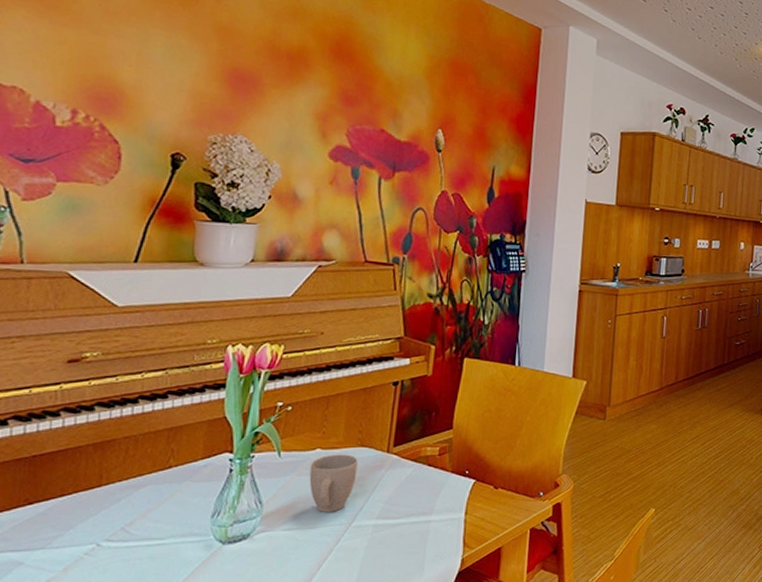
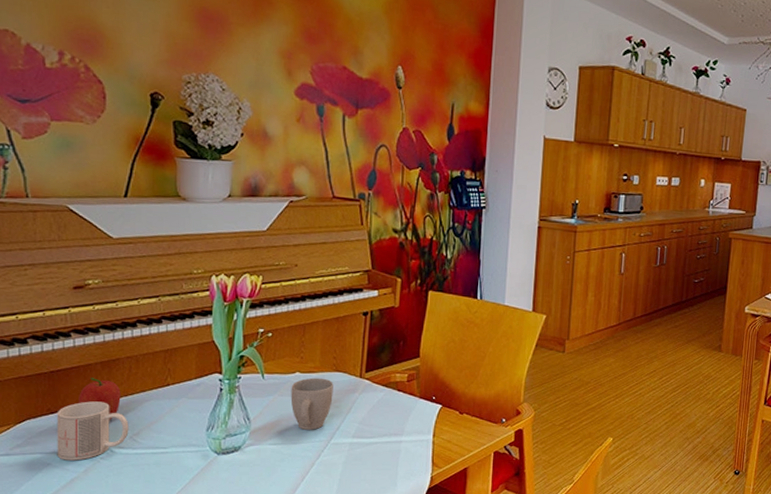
mug: none [32,489,121,558] -> present [57,401,129,461]
fruit: none [63,462,115,510] -> present [79,378,121,420]

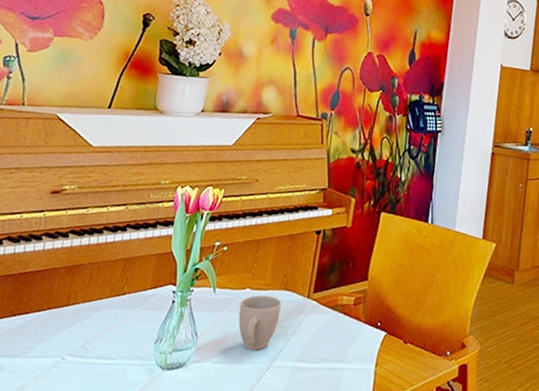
mug: present [57,401,129,461] -> none [12,305,83,366]
fruit: present [79,378,121,420] -> none [39,282,80,327]

